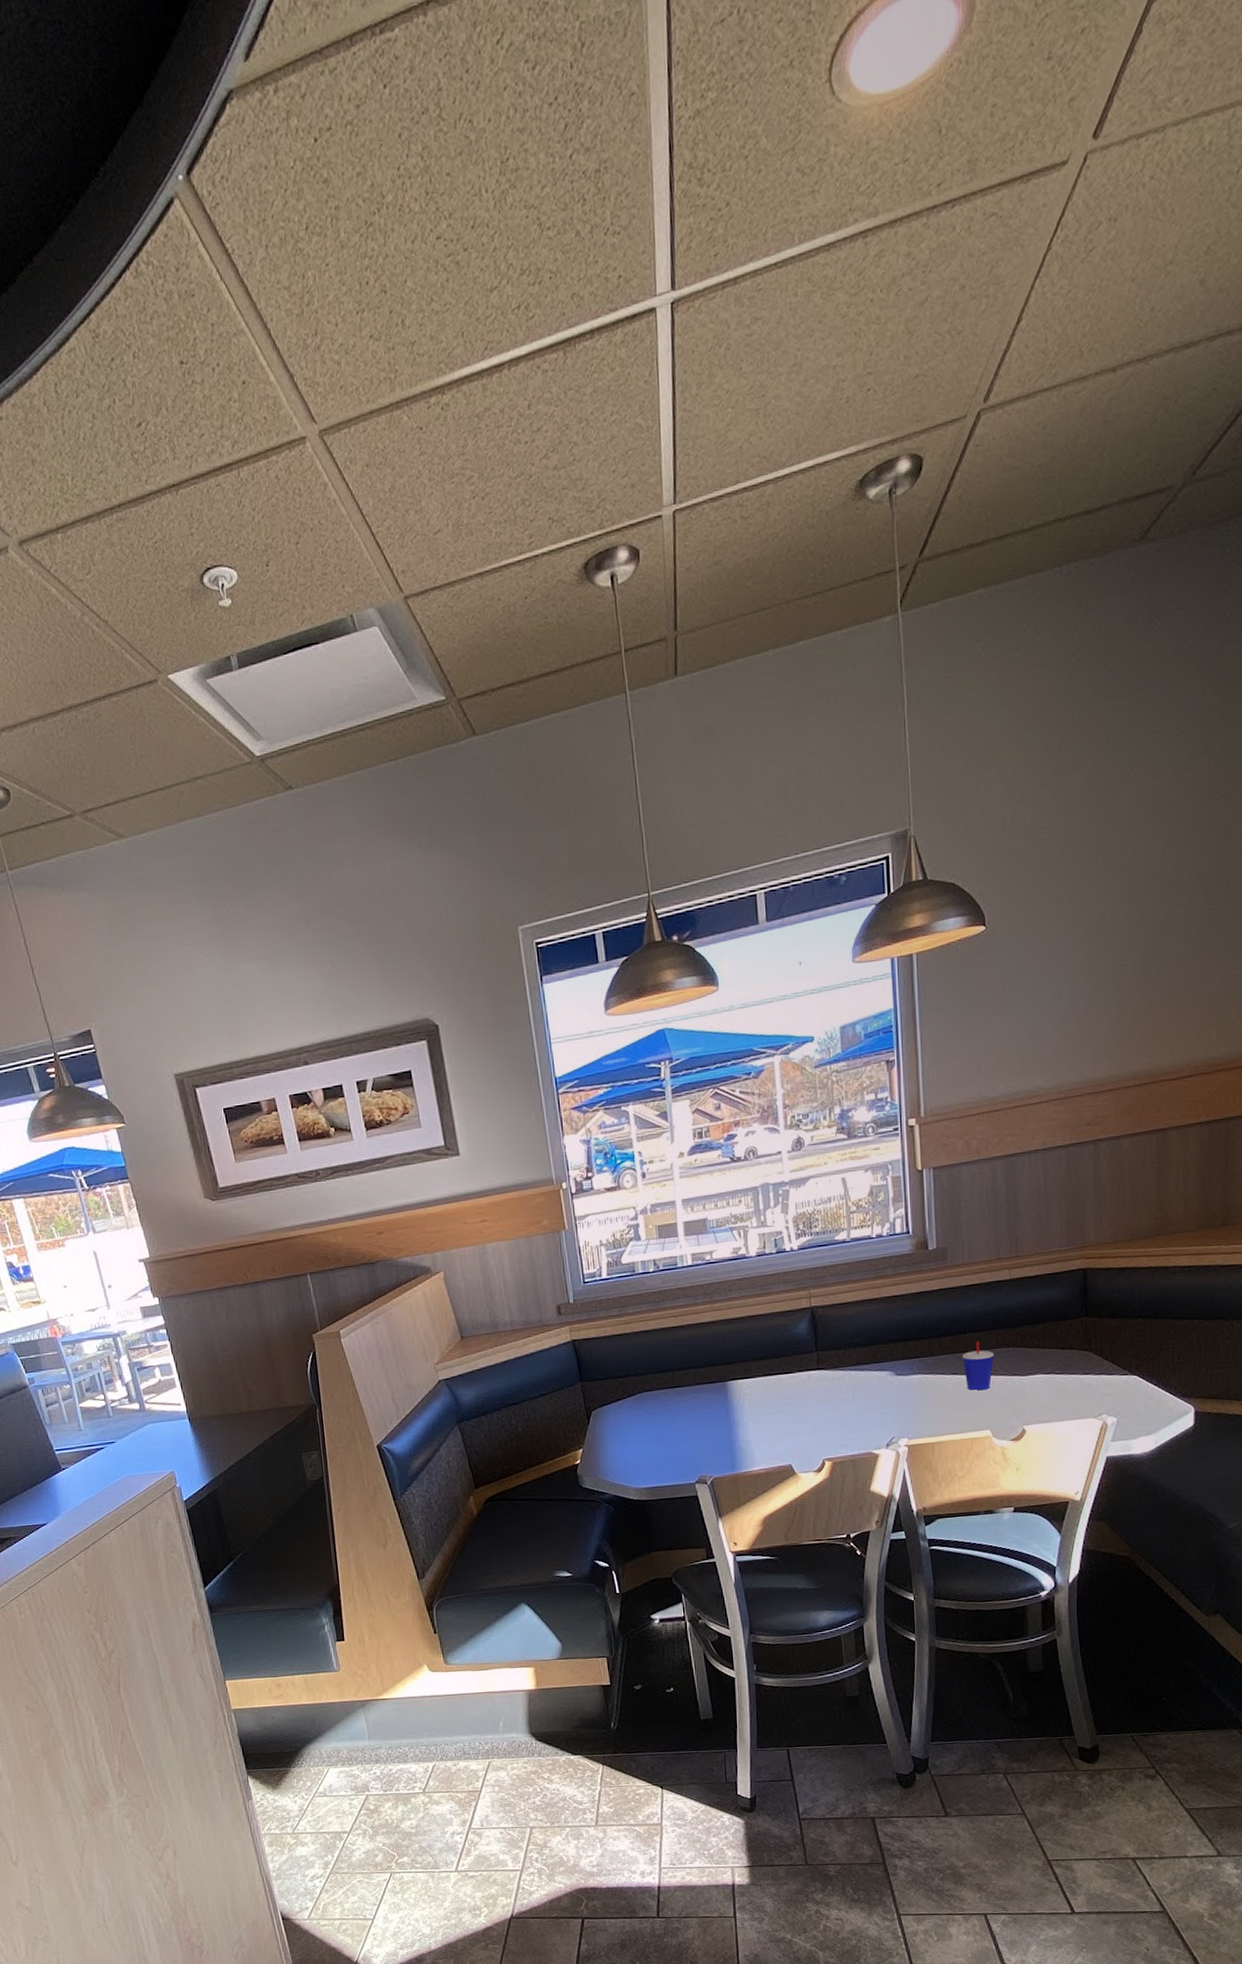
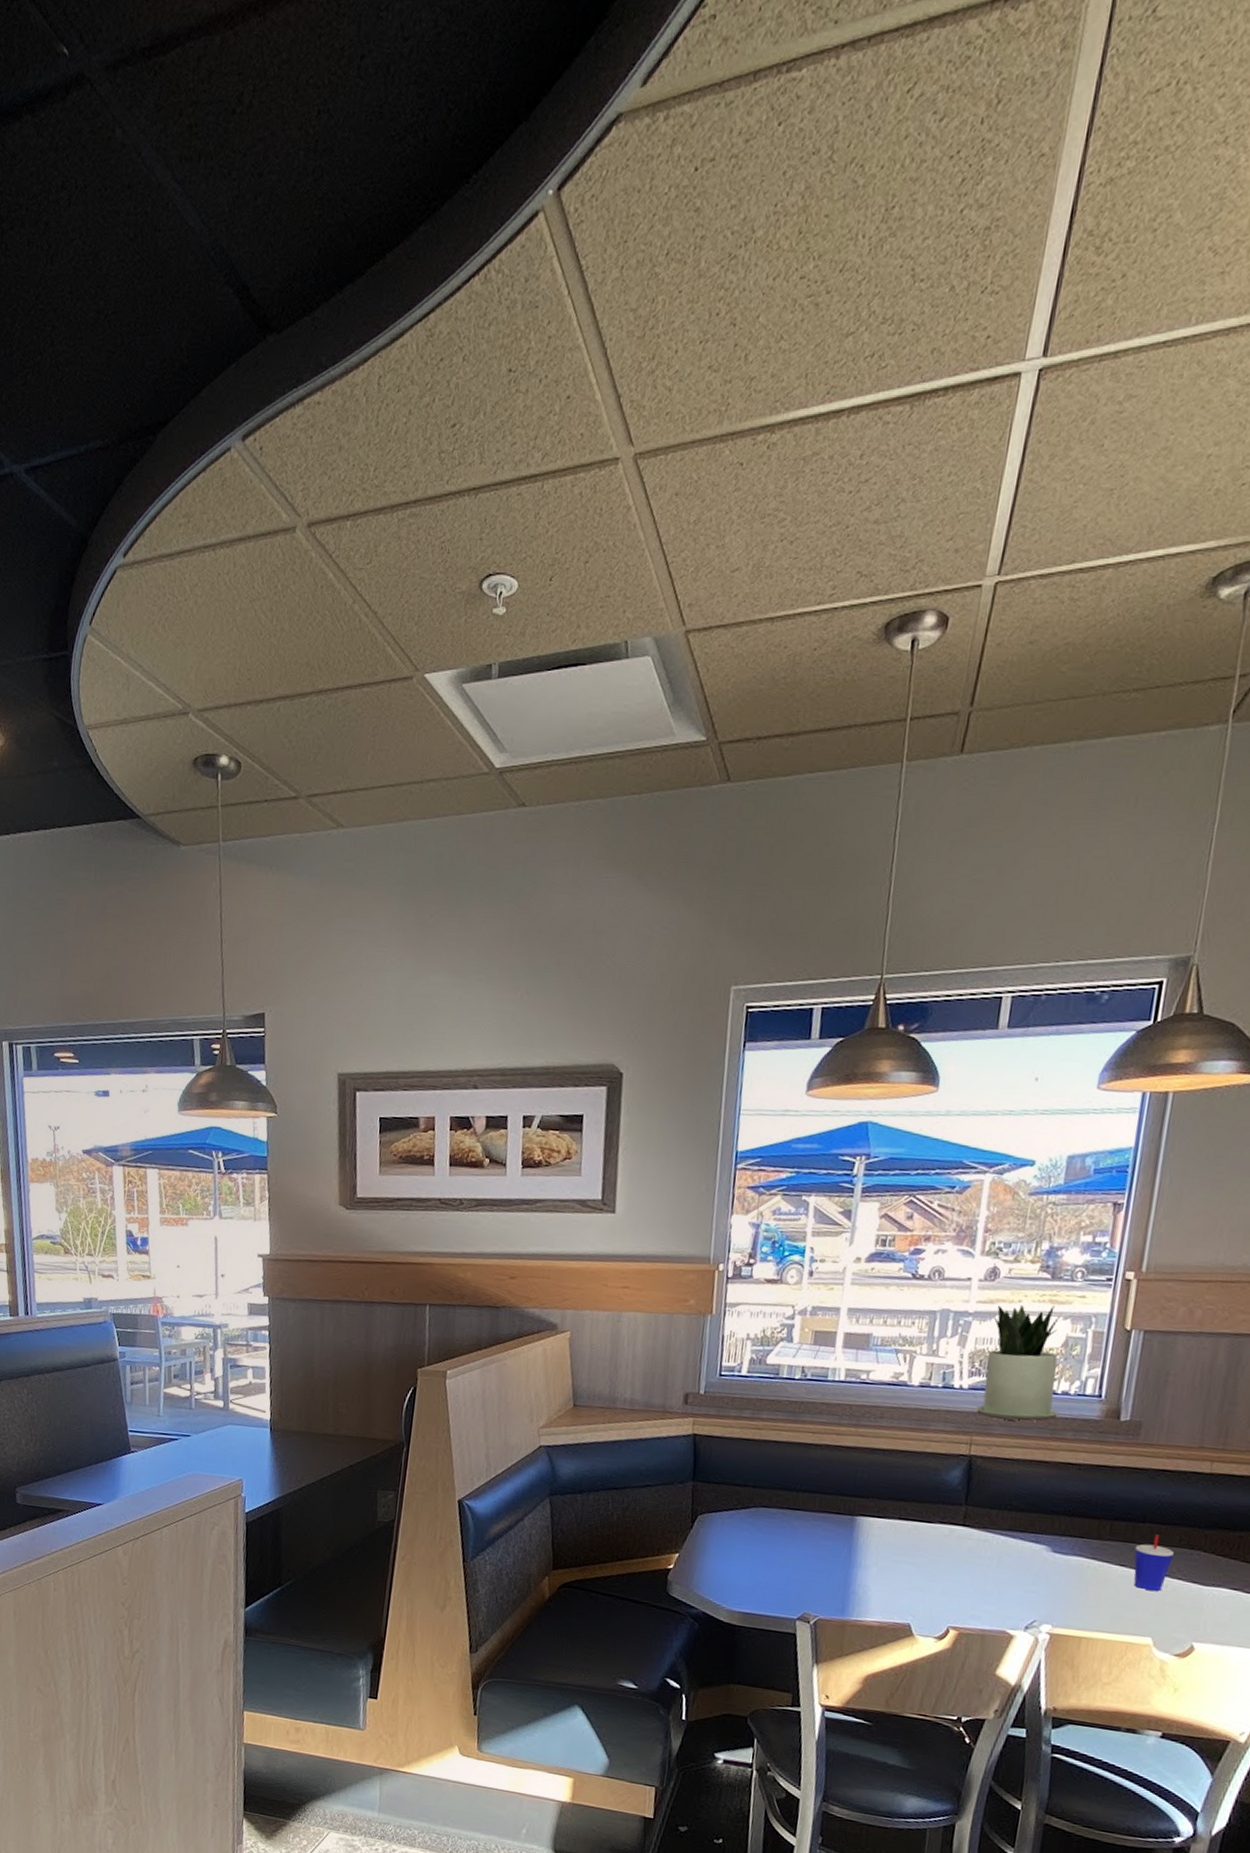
planter: none [806,1162,878,1271] -> present [975,1305,1062,1422]

